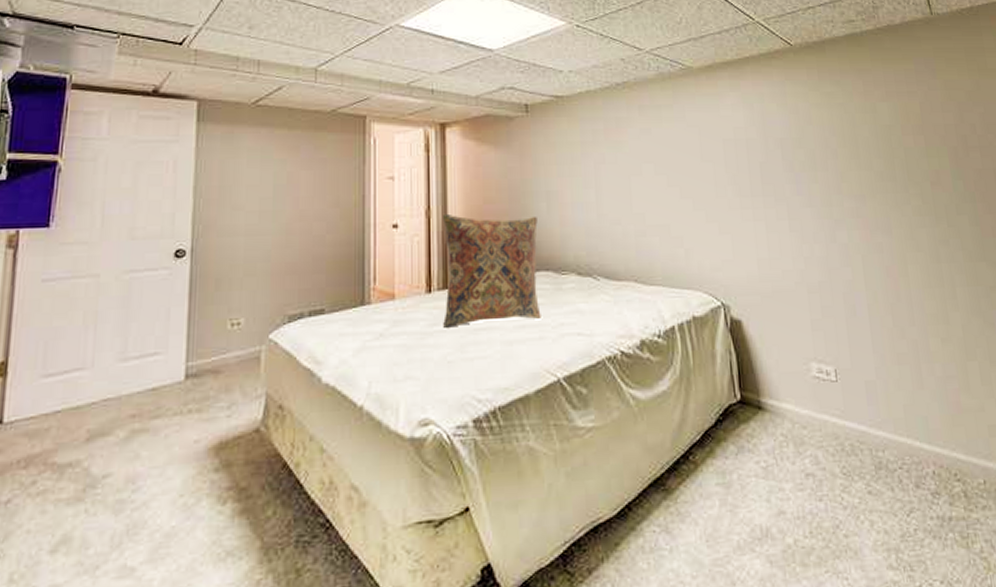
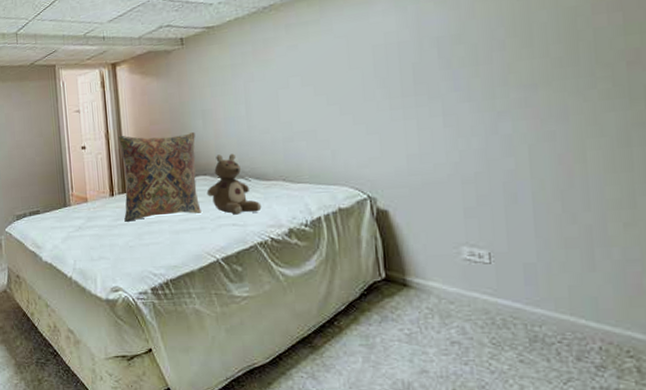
stuffed bear: none [548,246,611,322] -> present [206,153,262,215]

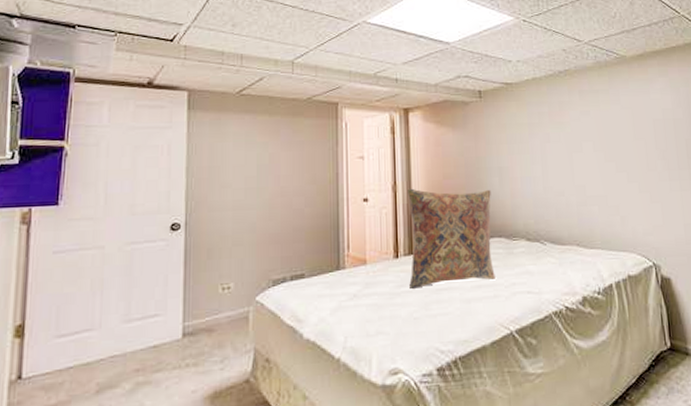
stuffed bear: present [206,153,262,215] -> none [501,215,557,281]

